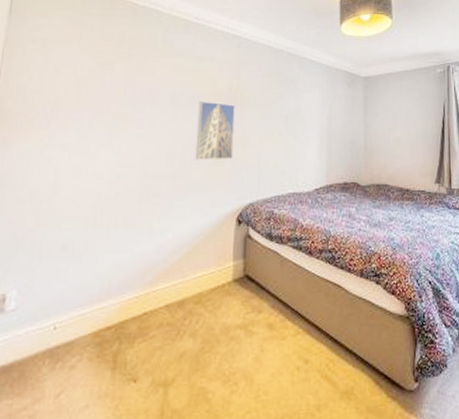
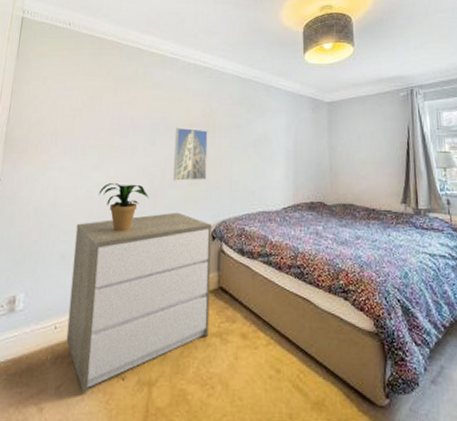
dresser: none [67,194,238,399] -> present [66,212,212,393]
potted plant: none [108,163,167,218] -> present [98,183,149,232]

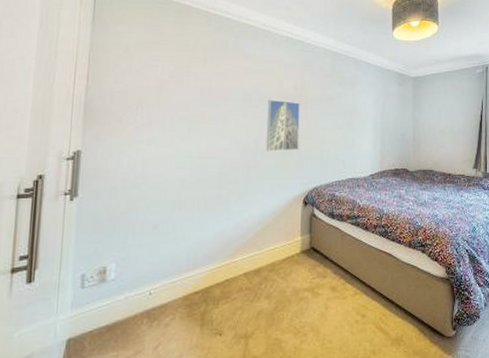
dresser: present [66,212,212,393] -> none [162,181,304,350]
potted plant: present [98,183,149,232] -> none [190,154,242,201]

